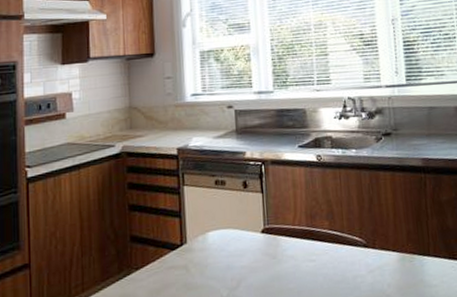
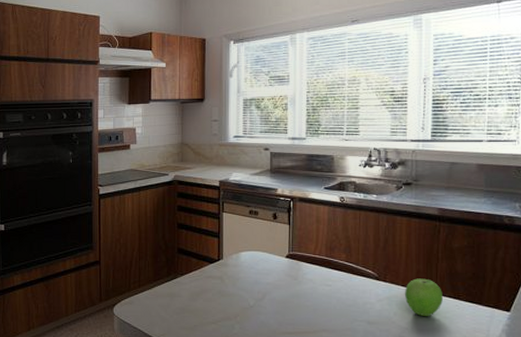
fruit: none [396,239,438,284] -> present [404,278,443,316]

